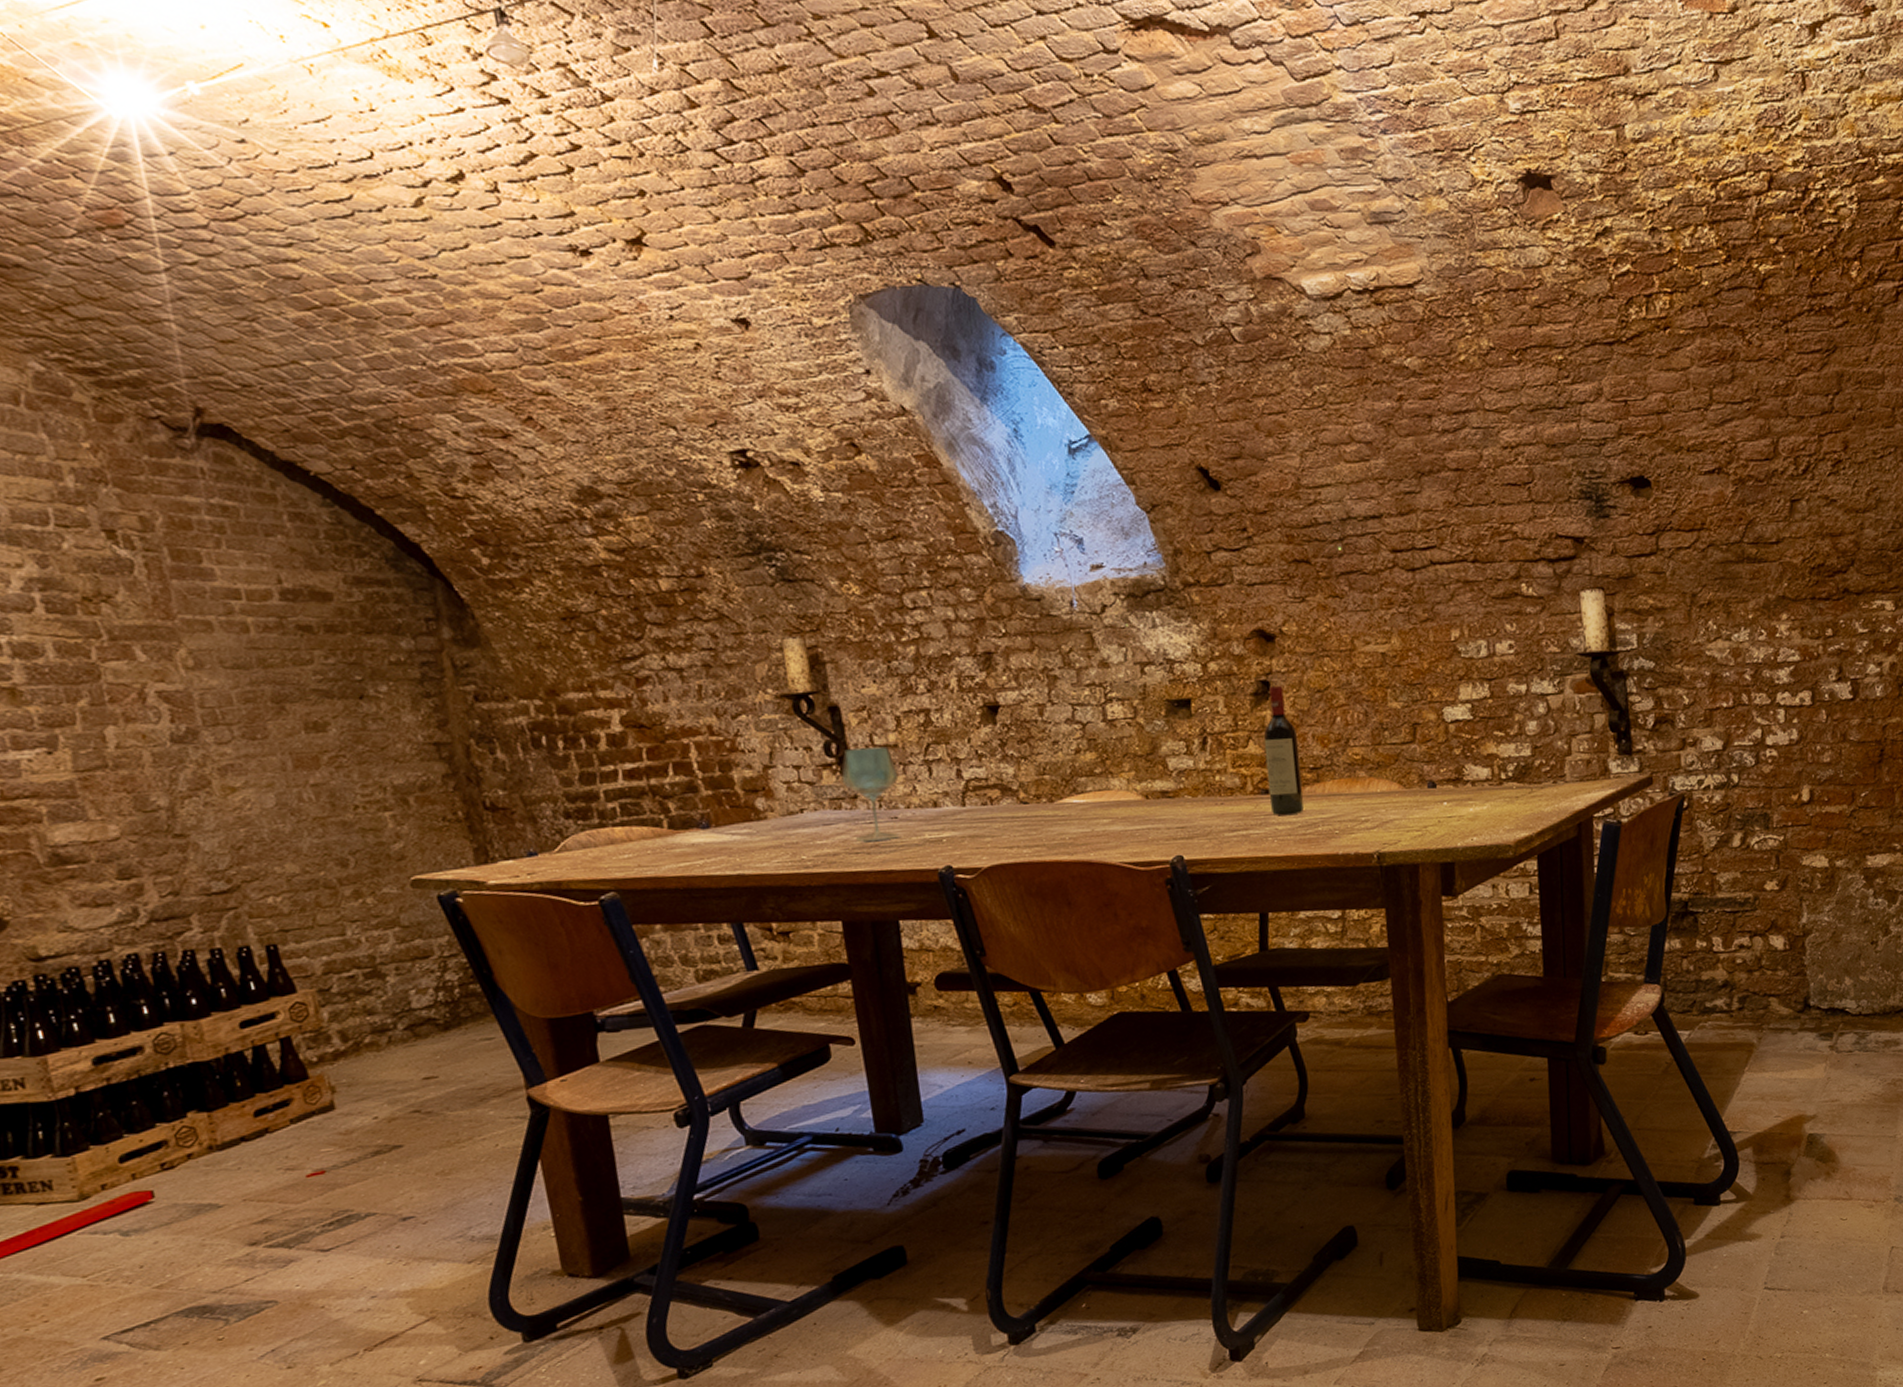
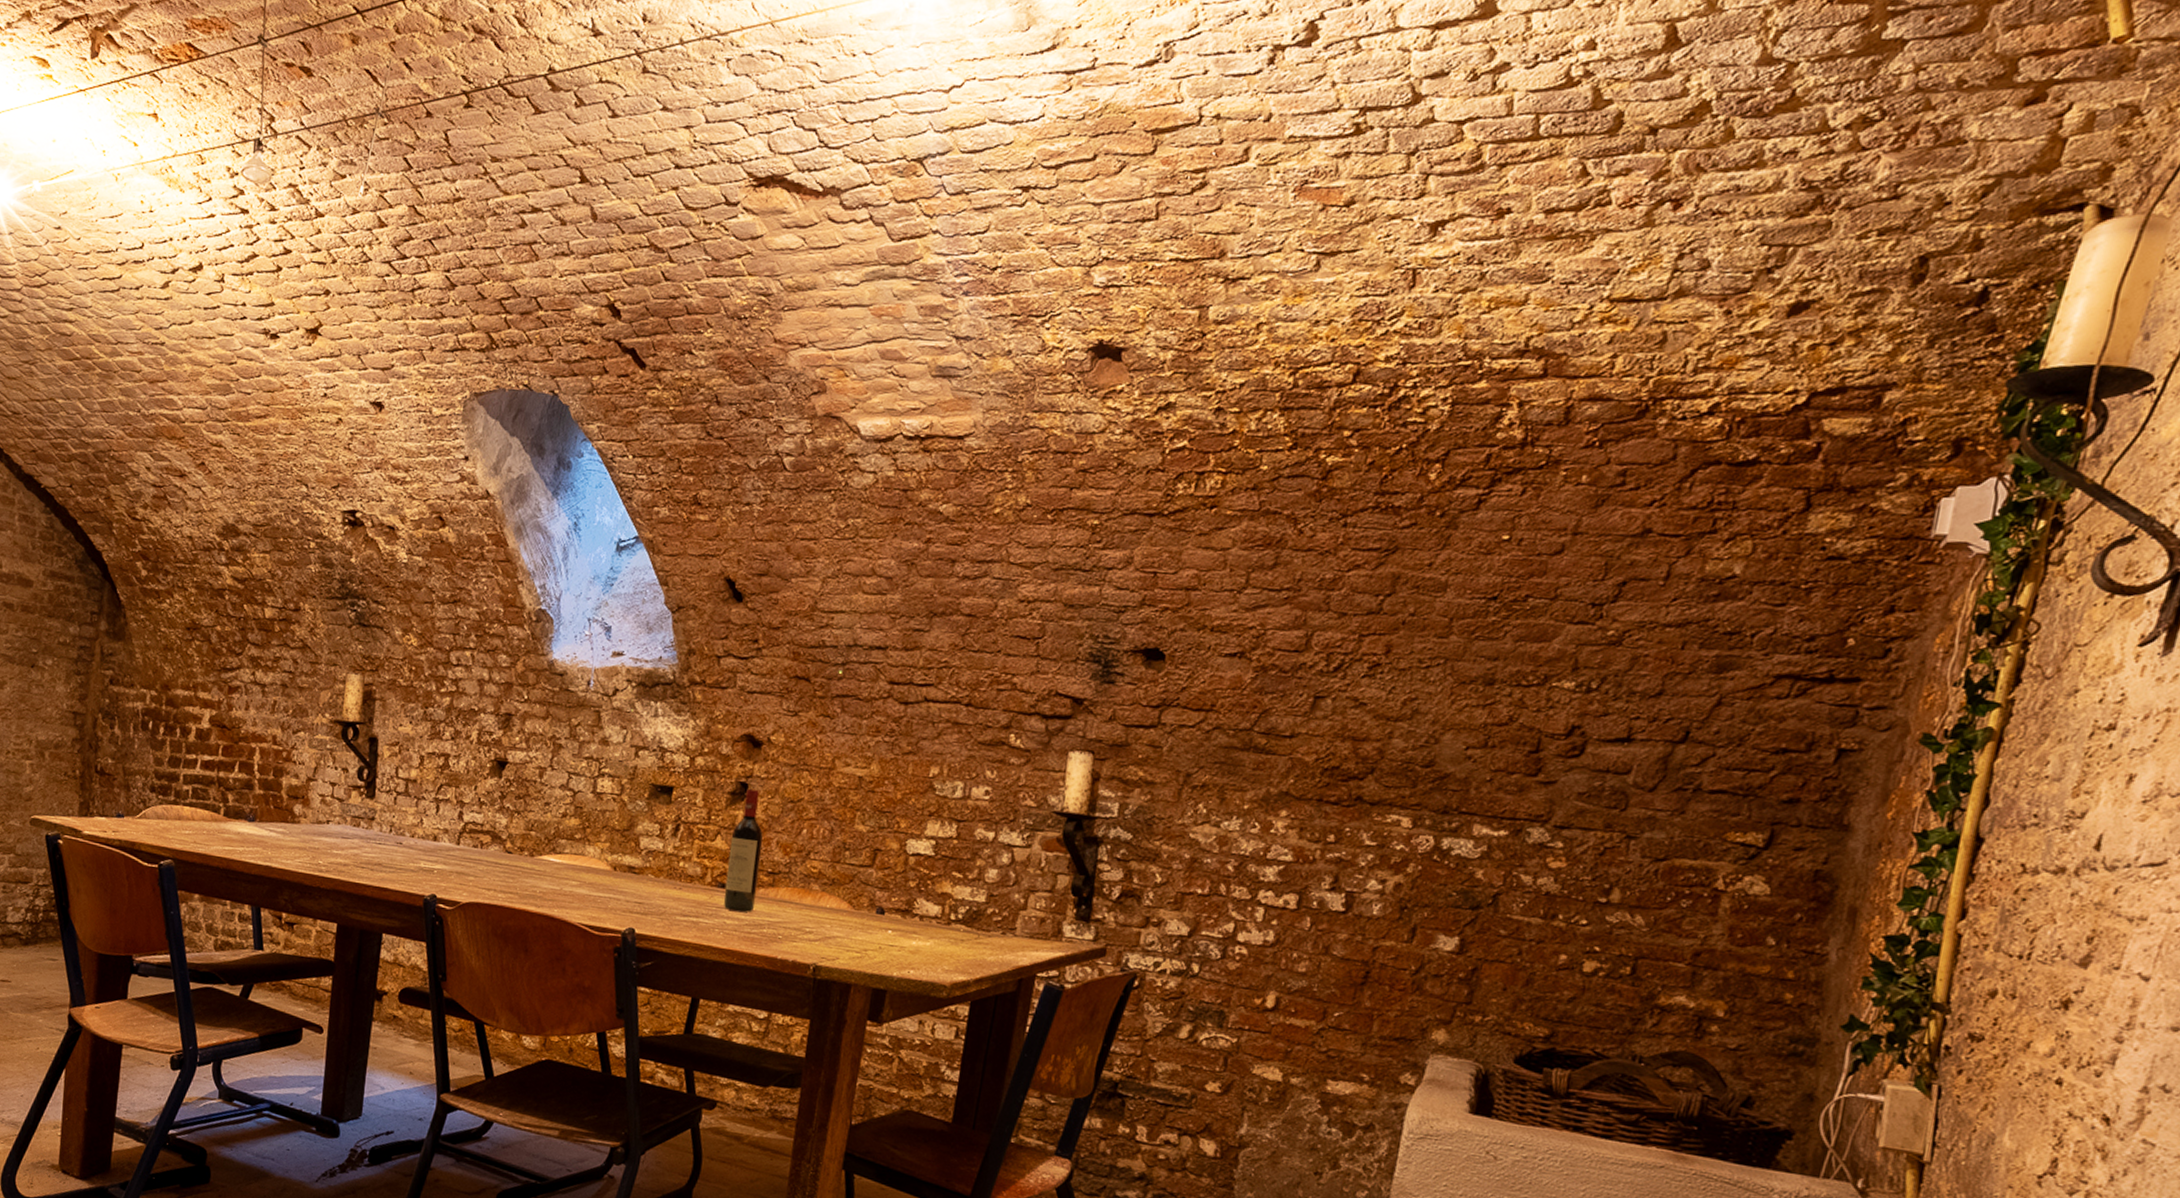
wine glass: present [841,746,900,842] -> none [364,776,412,862]

